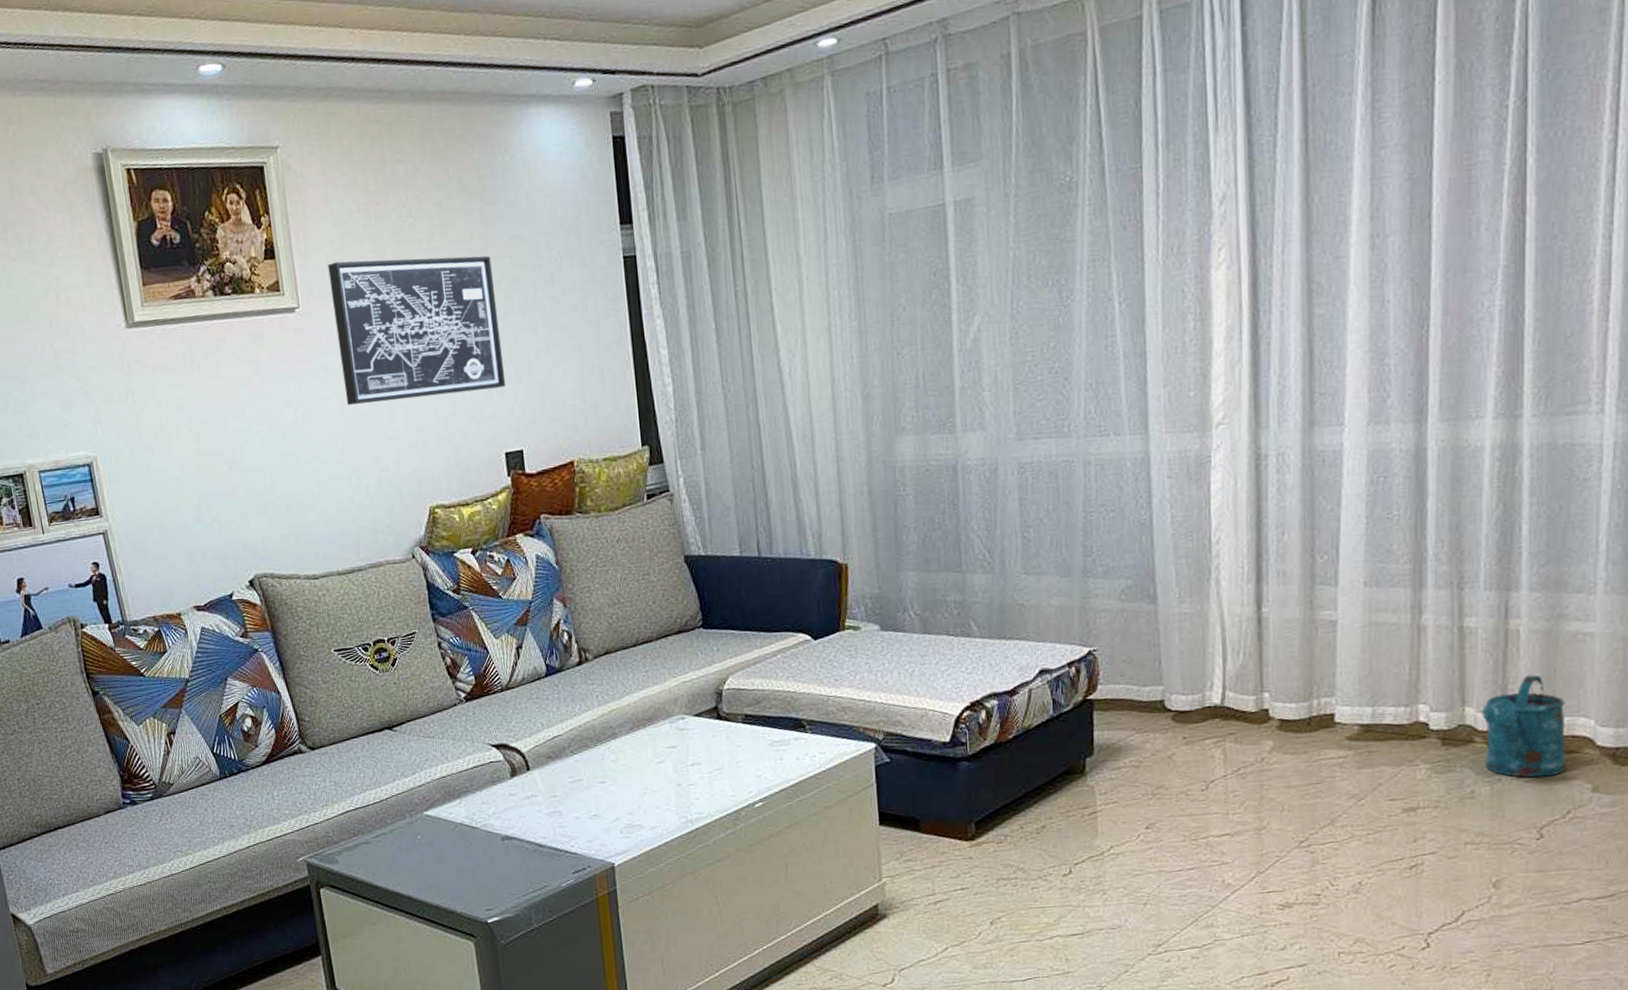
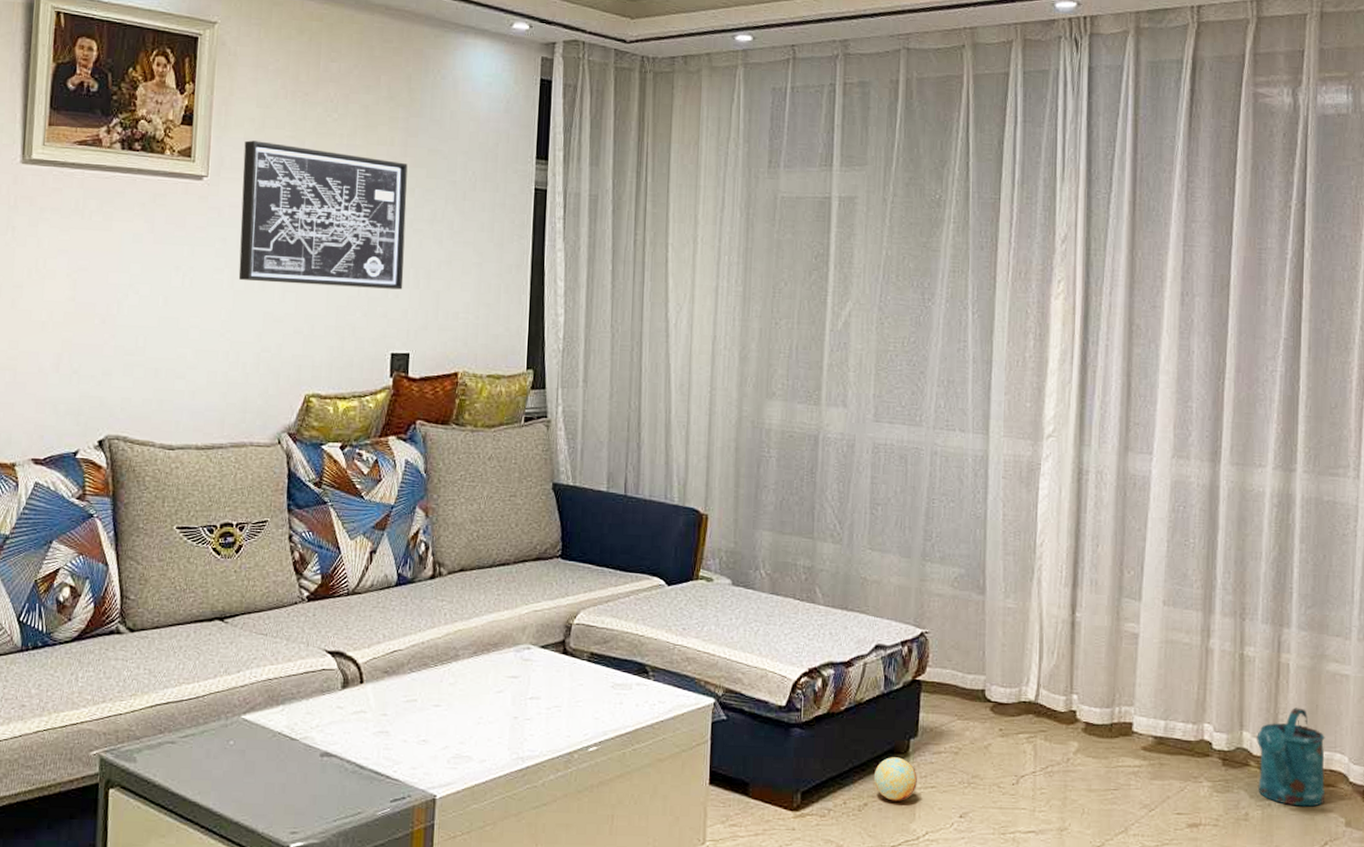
ball: none [1049,777,1097,821] -> present [873,757,917,801]

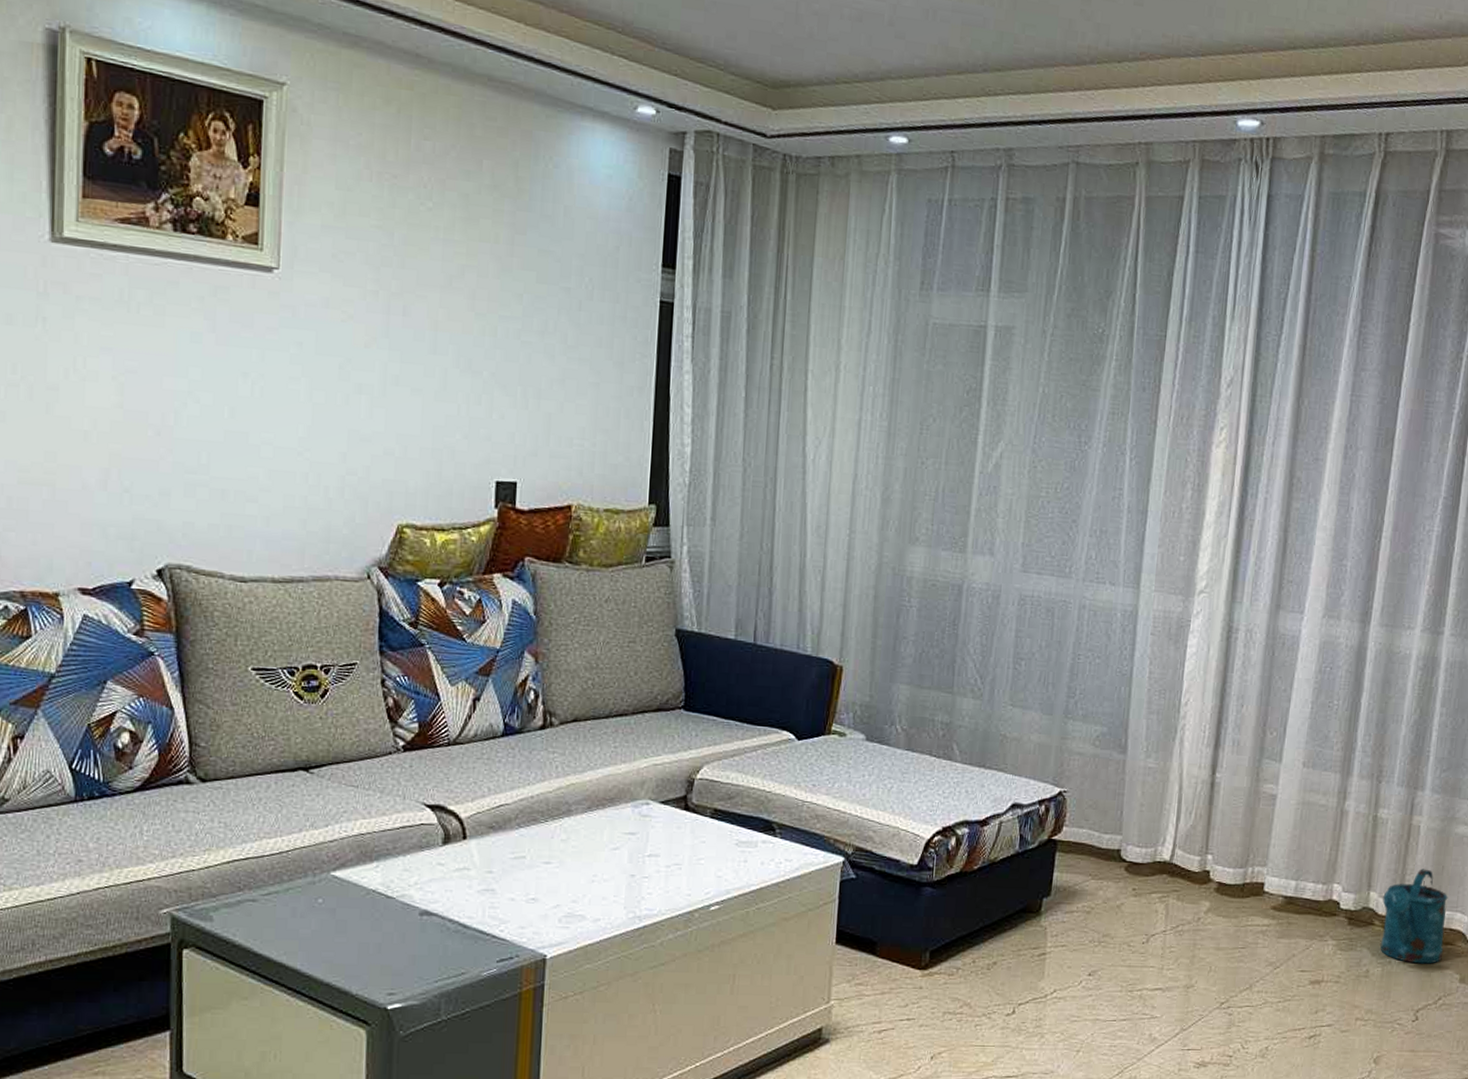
wall art: present [238,140,408,290] -> none [318,228,515,410]
ball: present [873,757,917,801] -> none [1004,916,1048,960]

